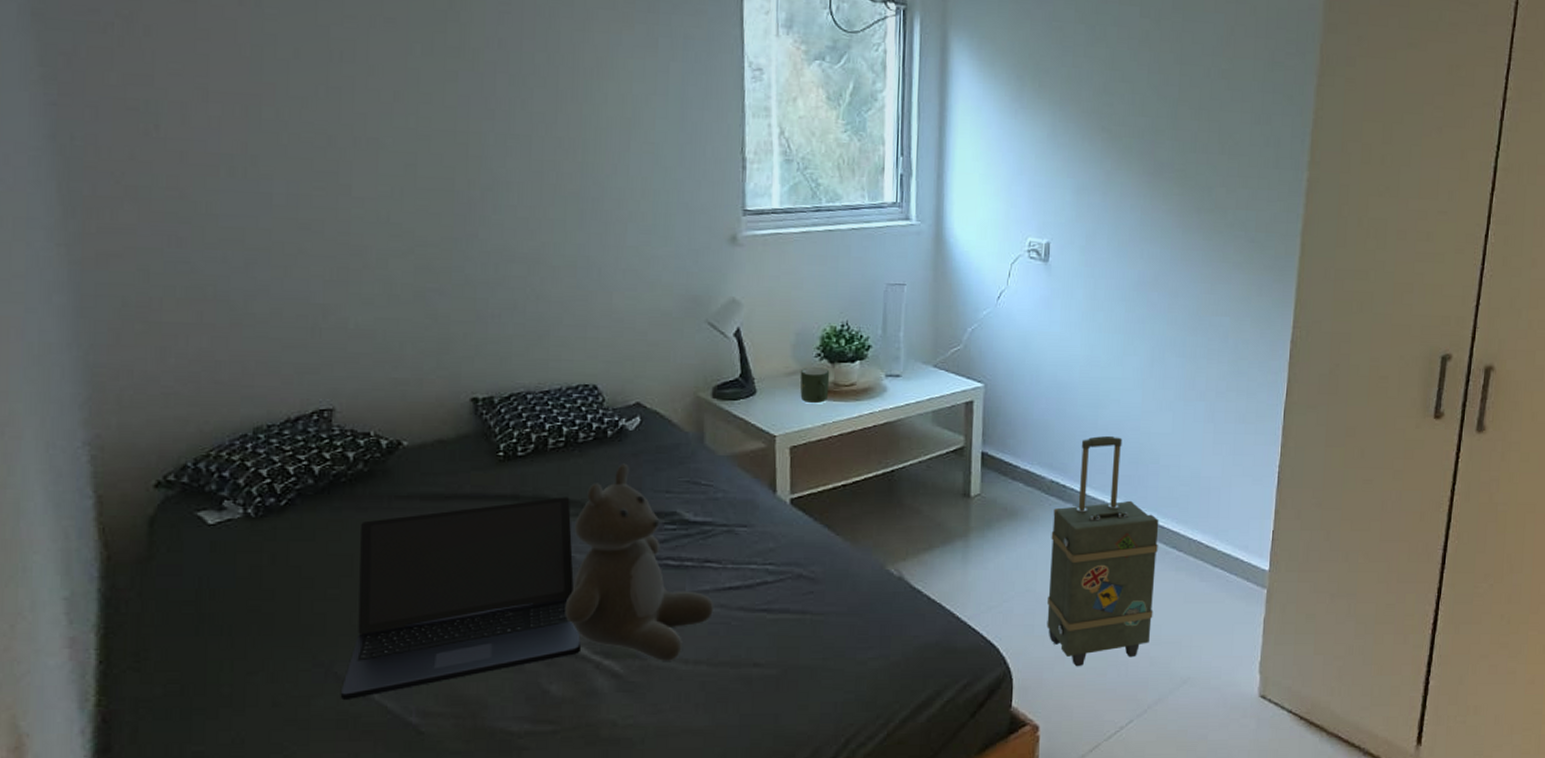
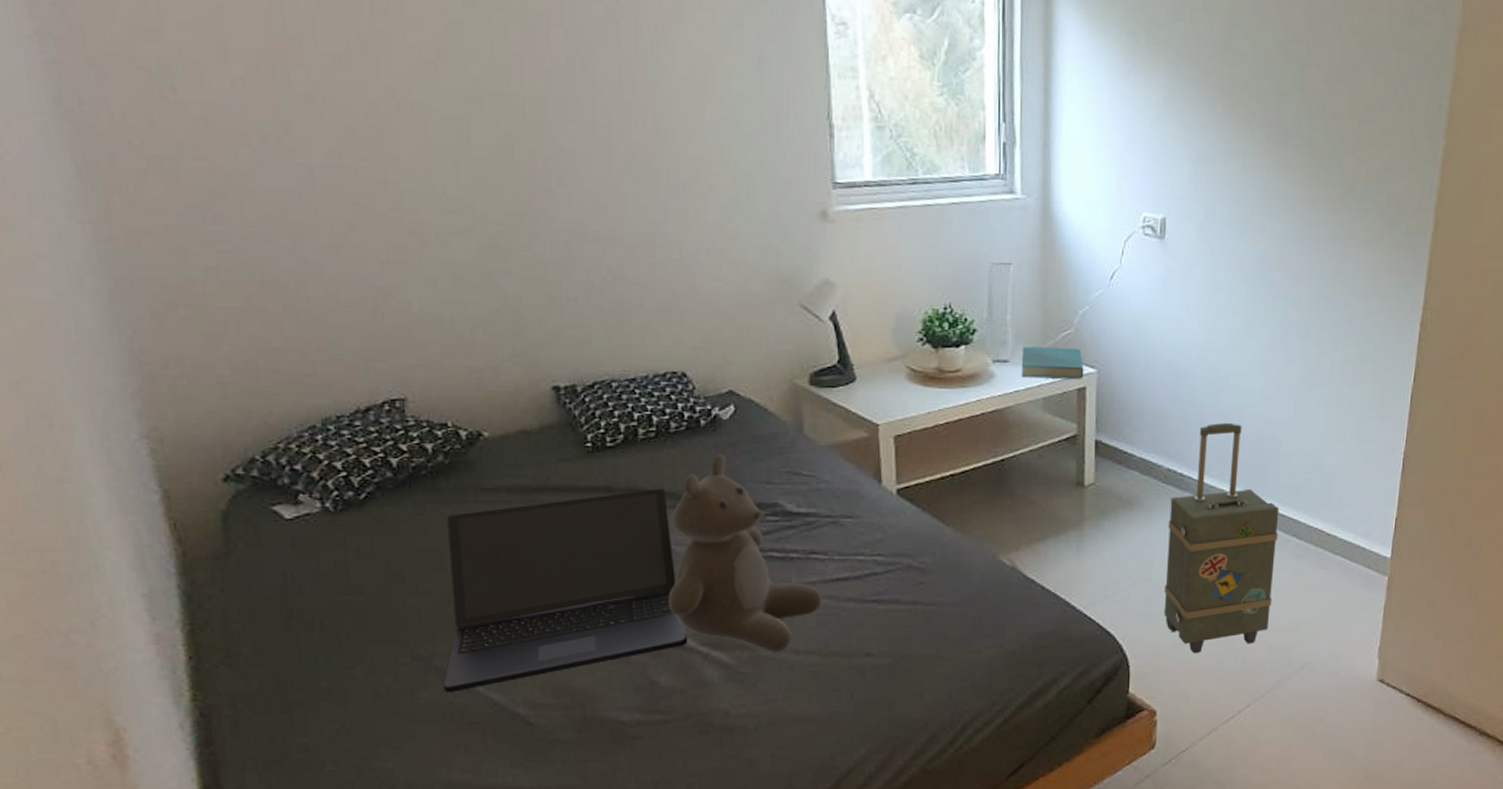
mug: present [800,367,830,404] -> none [901,352,934,391]
book: none [912,361,972,393] -> present [1021,346,1084,379]

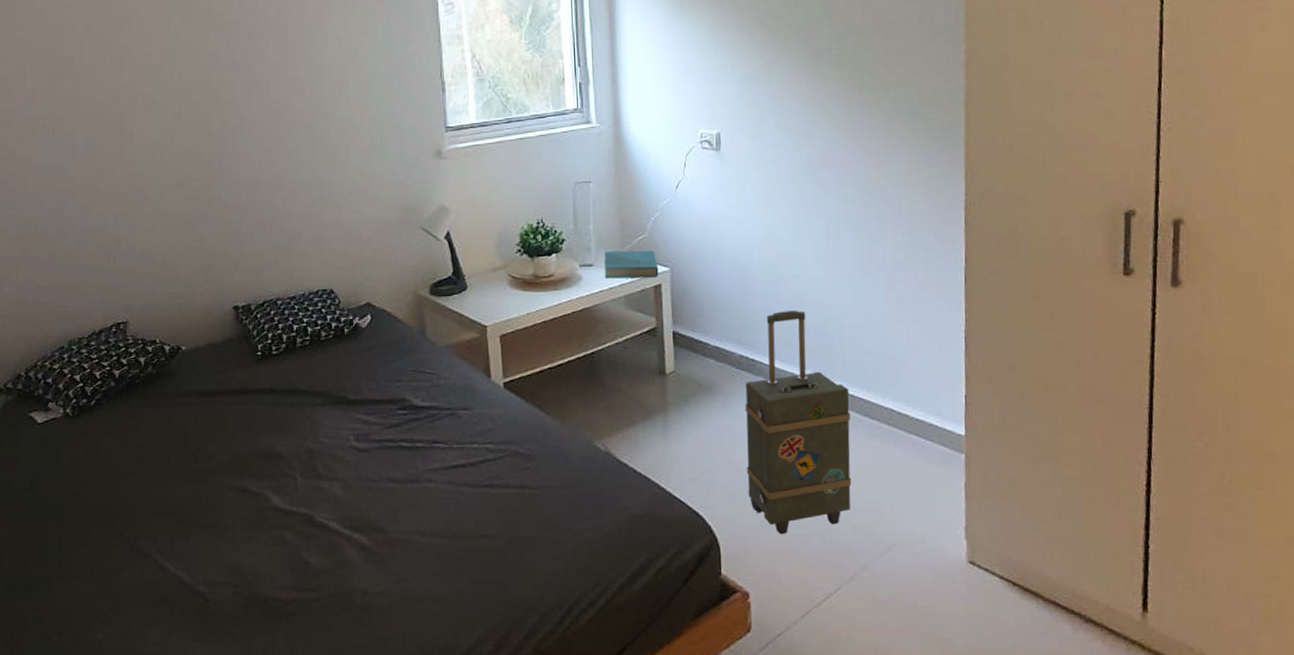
laptop: present [443,488,687,692] -> none [143,389,333,571]
teddy bear: present [668,454,823,652] -> none [318,357,444,534]

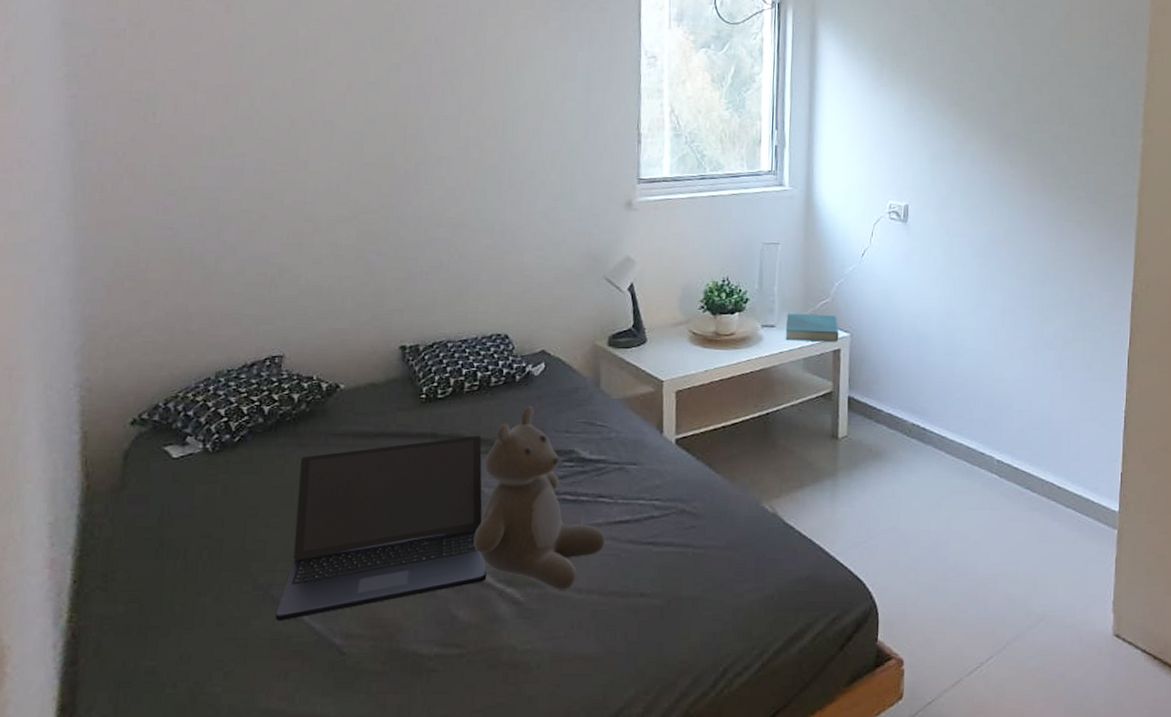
laptop: none [143,389,333,571] -> present [275,435,487,620]
teddy bear: none [318,357,444,534] -> present [473,405,606,590]
suitcase: present [745,310,852,535] -> none [910,381,1014,603]

